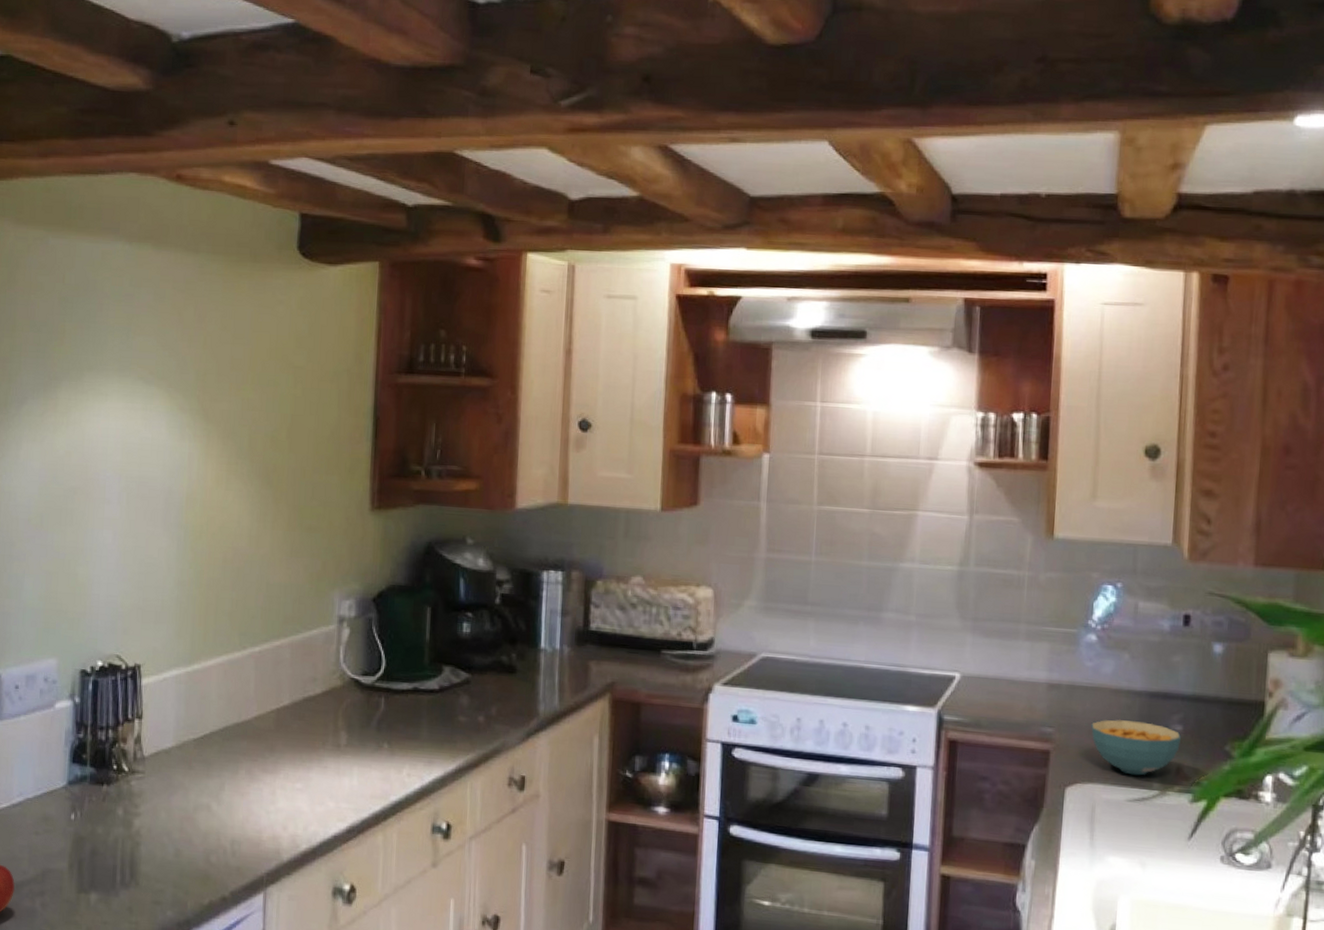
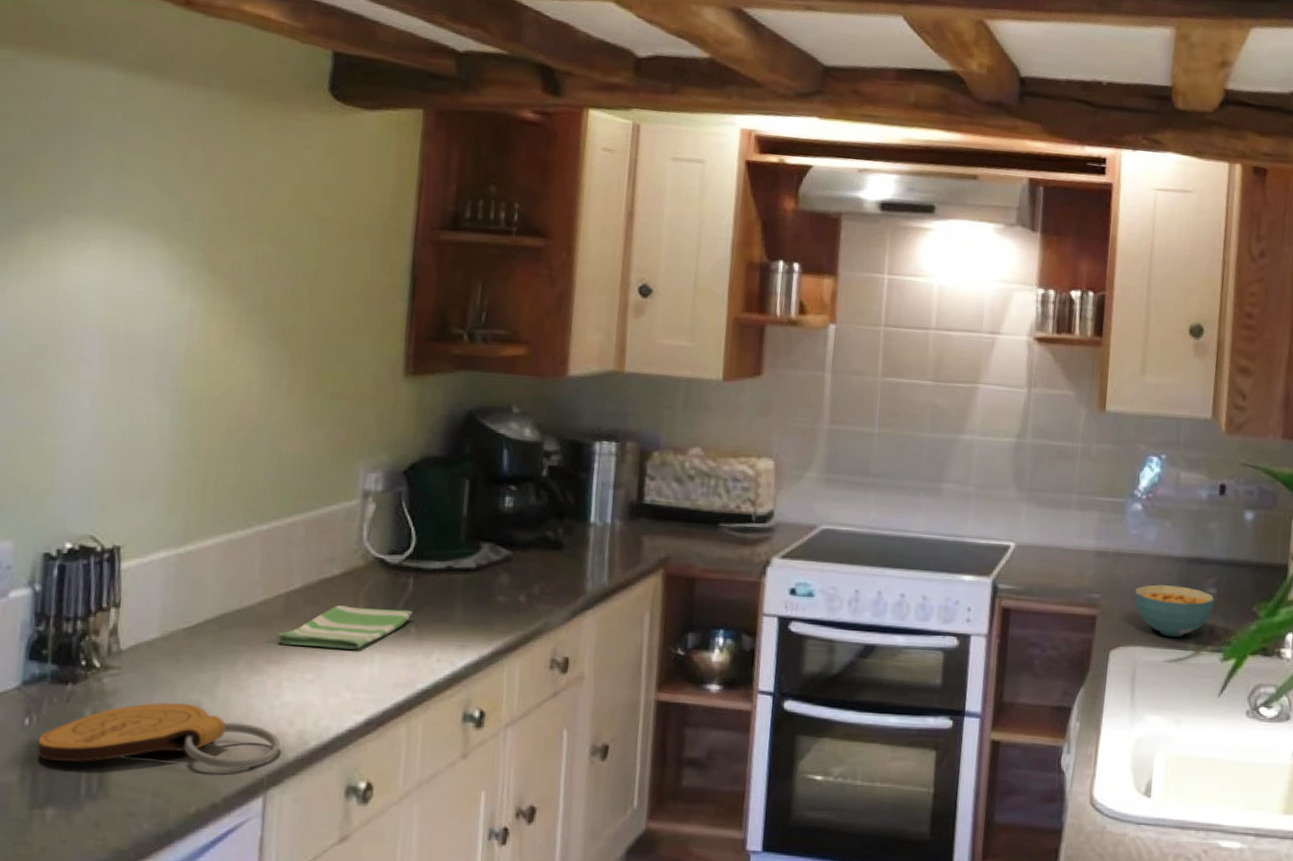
cutting board: none [81,804,277,868] -> present [36,702,281,770]
dish towel: none [269,721,385,763] -> present [276,605,413,650]

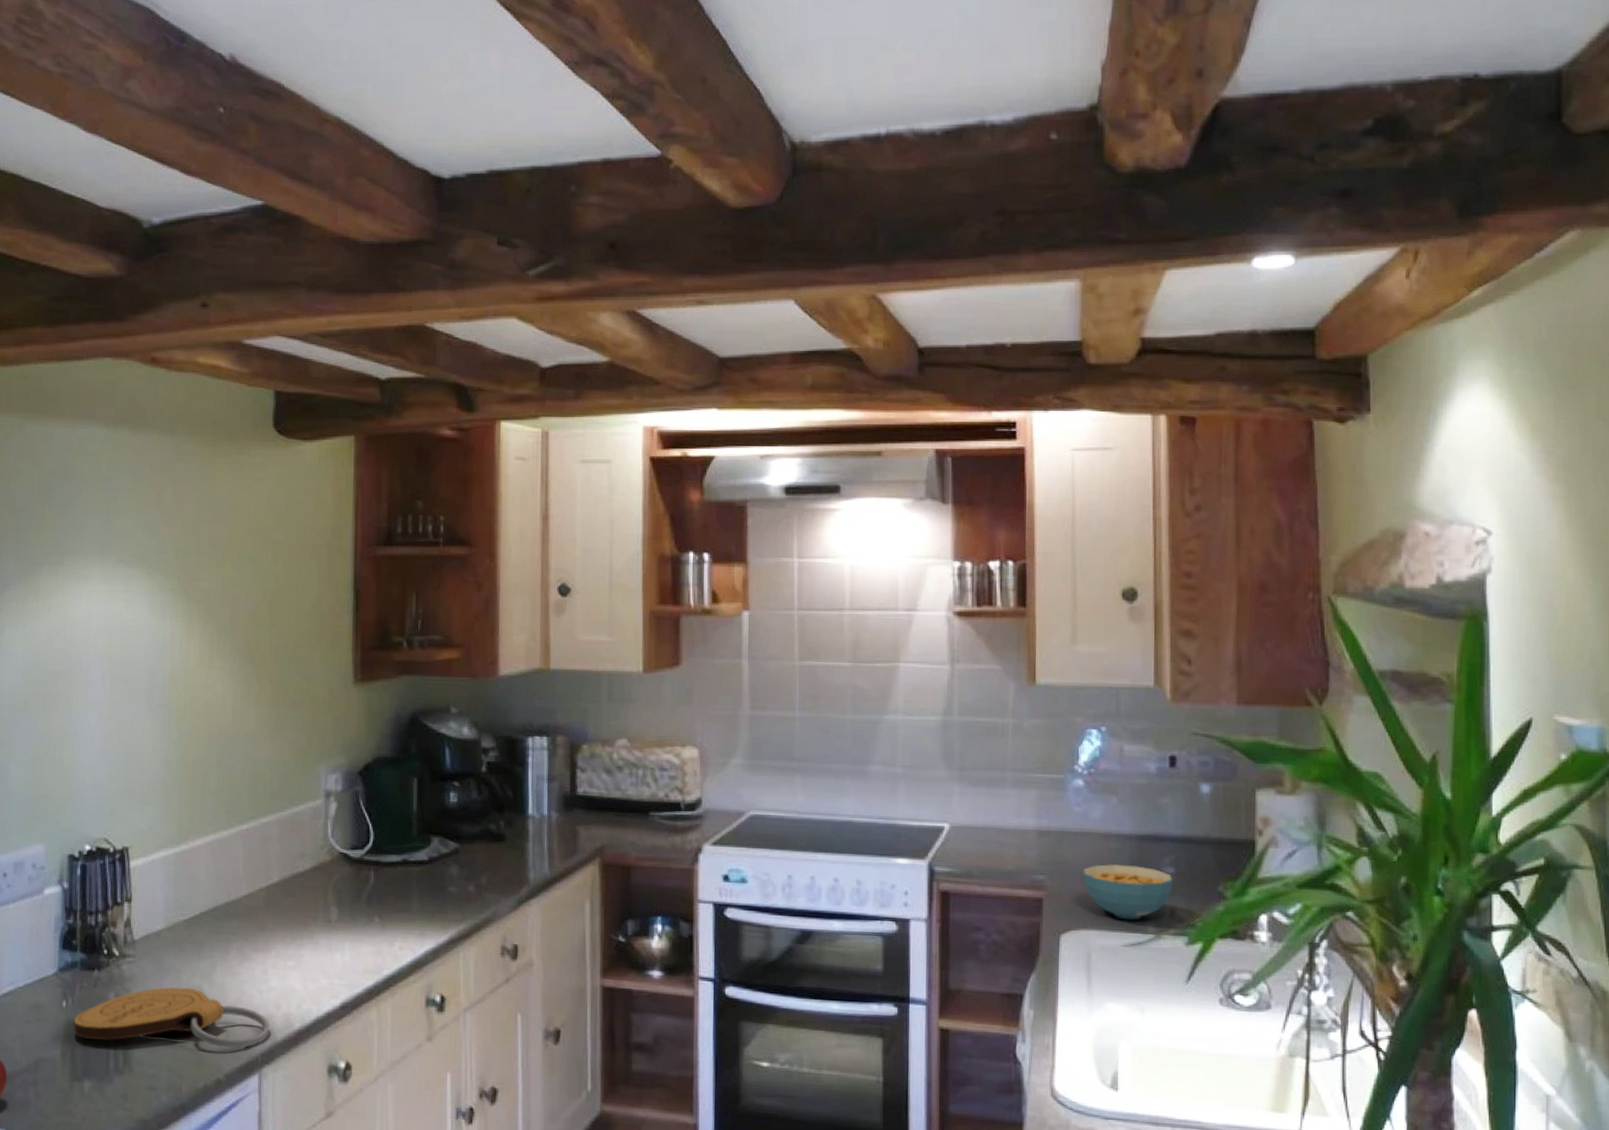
dish towel: present [276,605,413,650] -> none [260,897,375,938]

